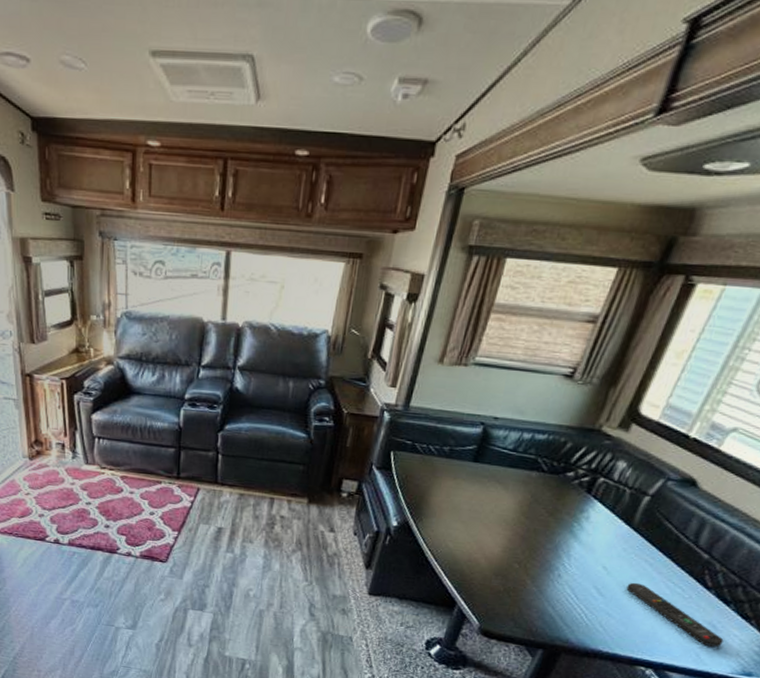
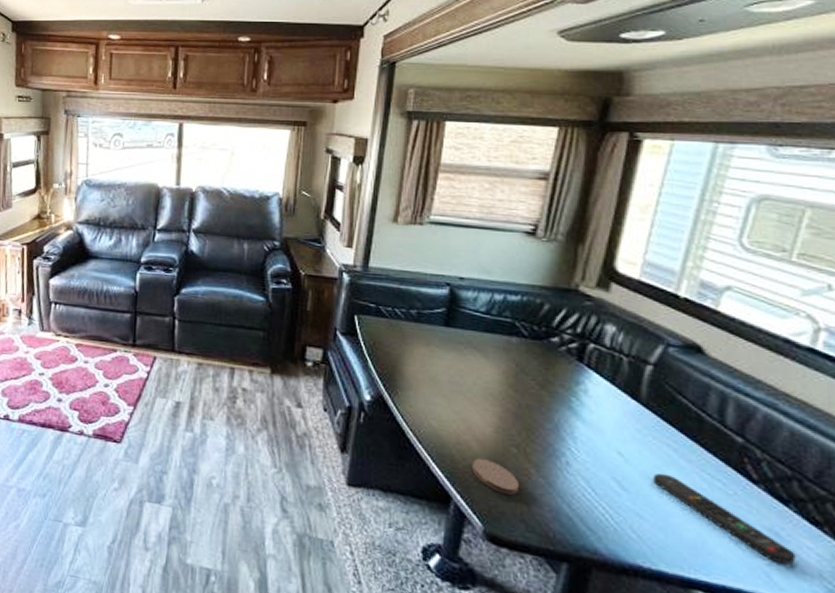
coaster: none [477,572,516,600] -> present [472,458,520,495]

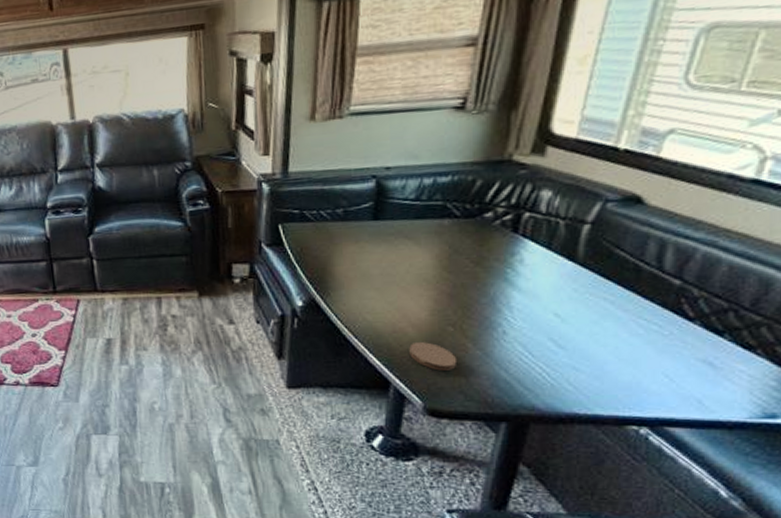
remote control: present [653,473,796,564] -> none [589,326,728,389]

